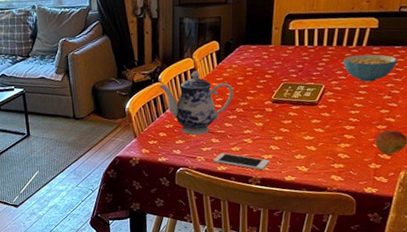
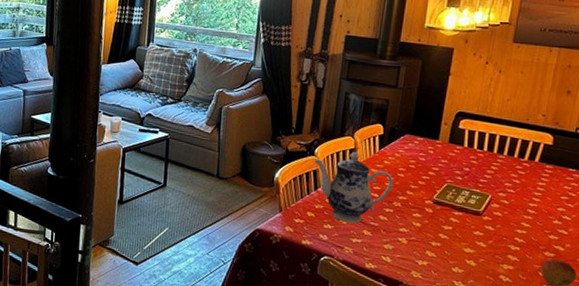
cell phone: present [213,153,270,170] -> none [362,248,425,277]
cereal bowl: present [343,54,397,82] -> none [513,169,571,202]

